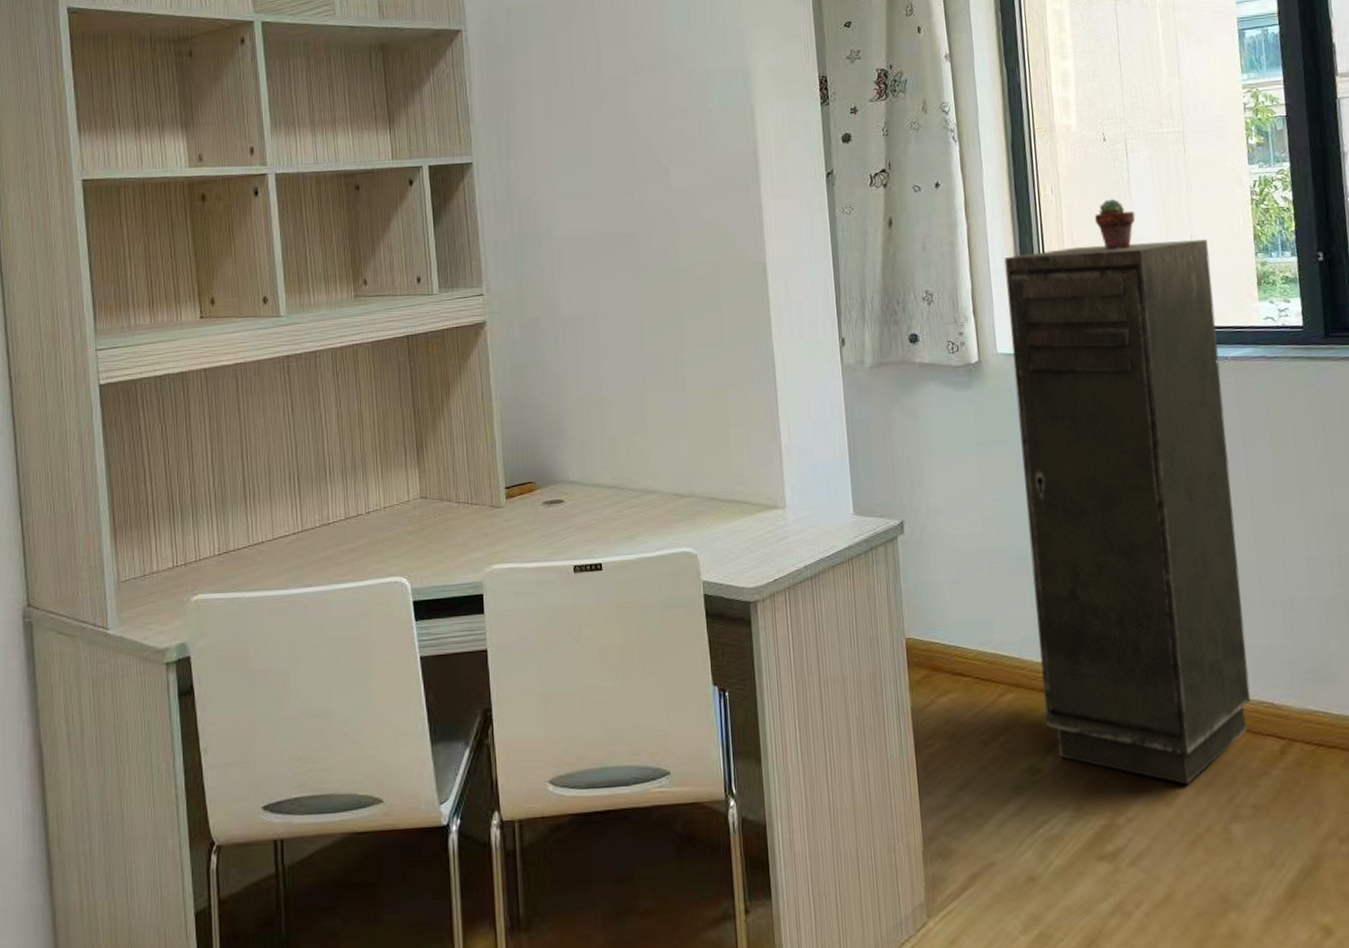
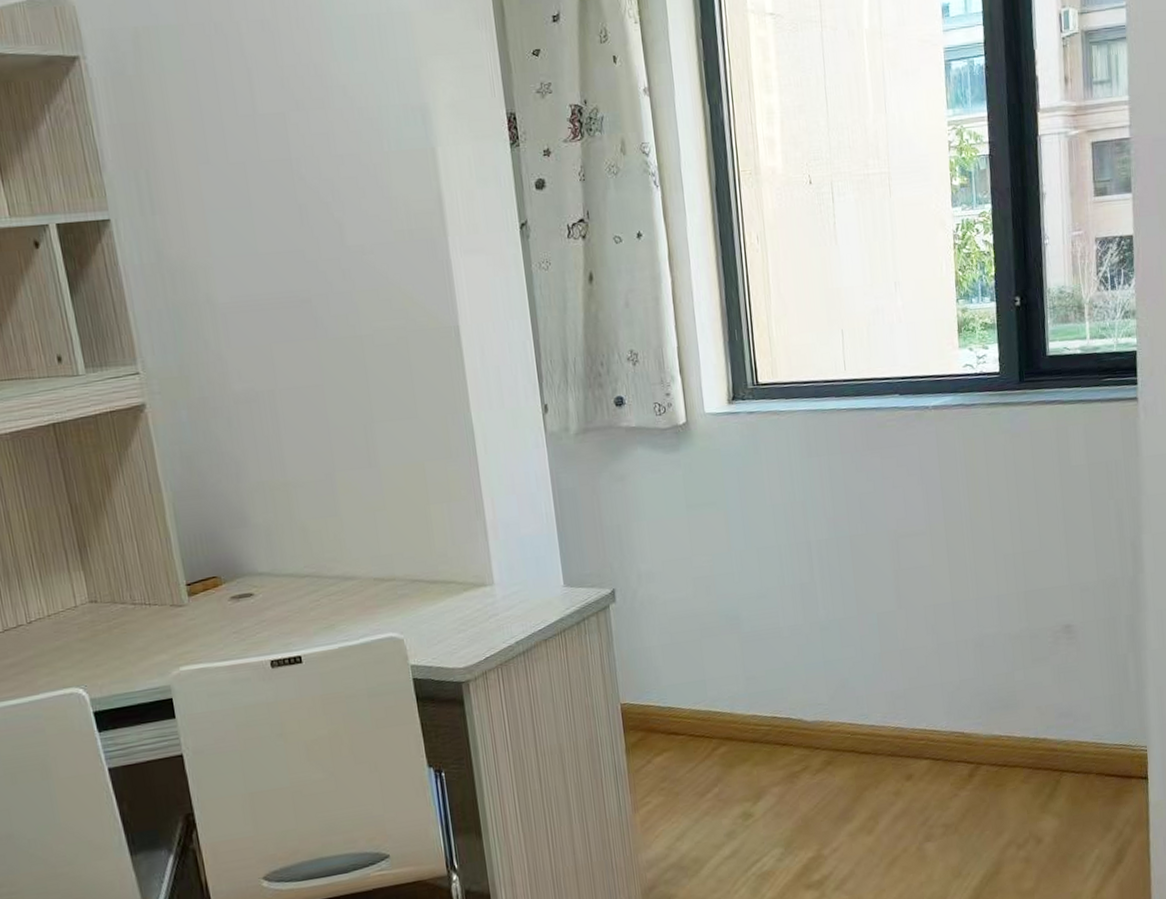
storage cabinet: present [1004,238,1251,785] -> none [710,286,944,813]
potted succulent: present [1094,198,1136,250] -> none [800,246,842,301]

